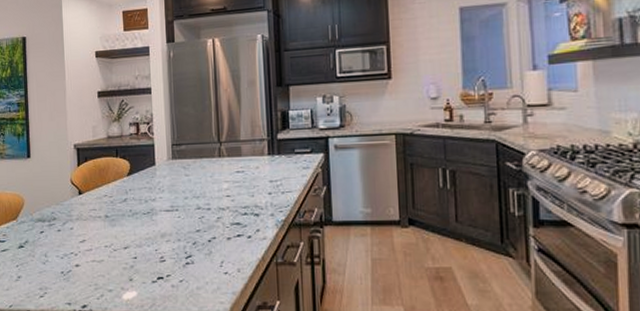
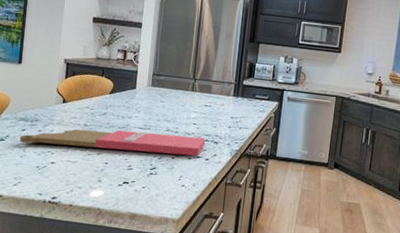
cutting board: none [39,211,244,246] -> present [19,128,206,156]

